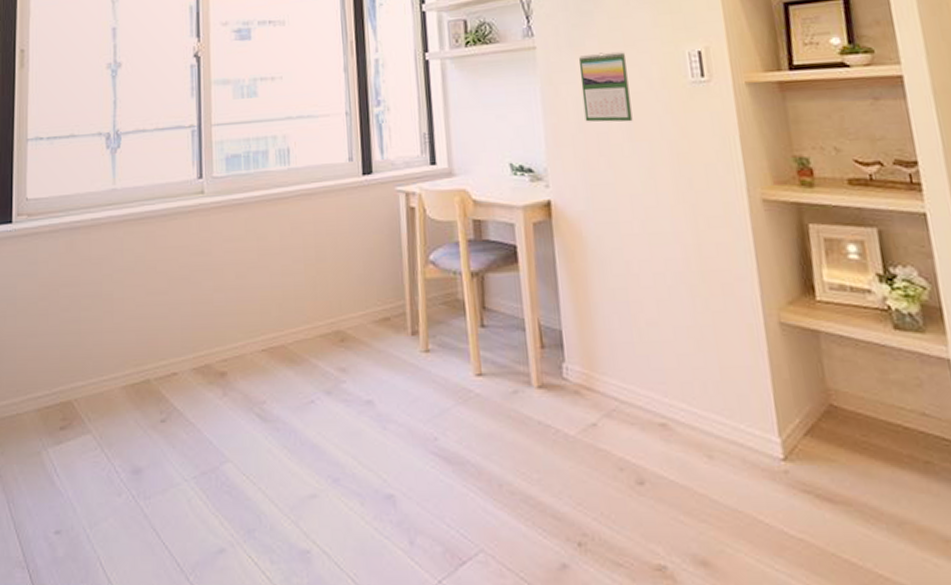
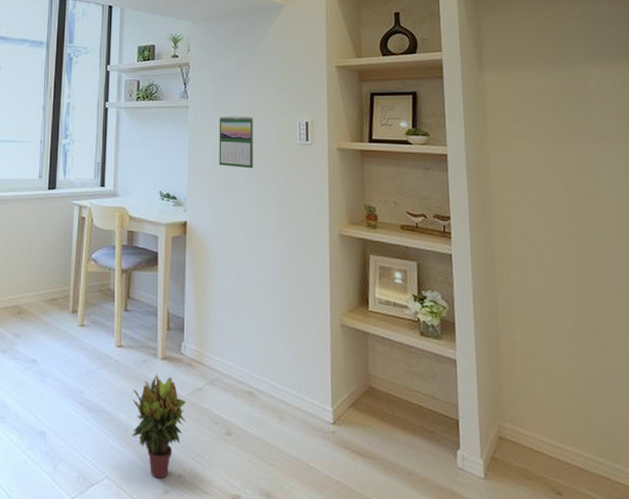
potted plant: none [503,408,579,549] -> present [132,374,187,479]

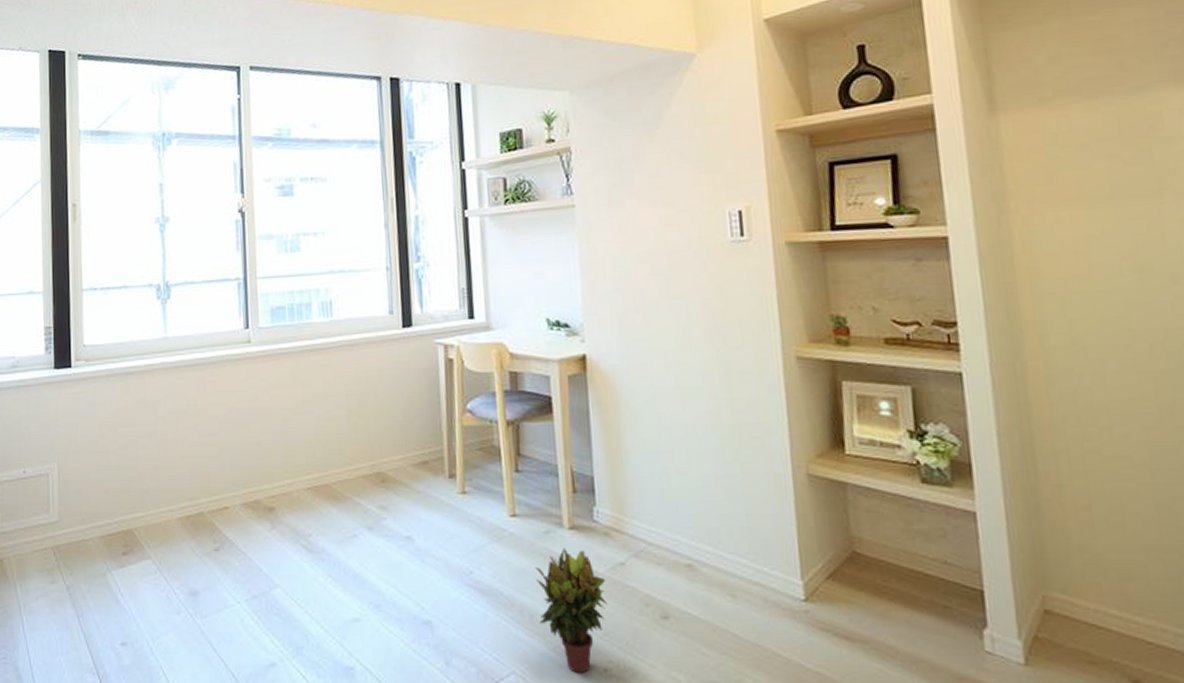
calendar: present [219,116,254,169] -> none [617,210,670,280]

